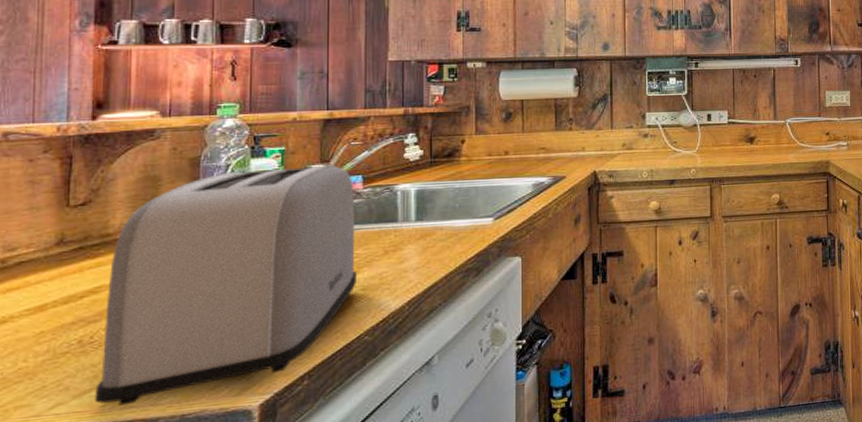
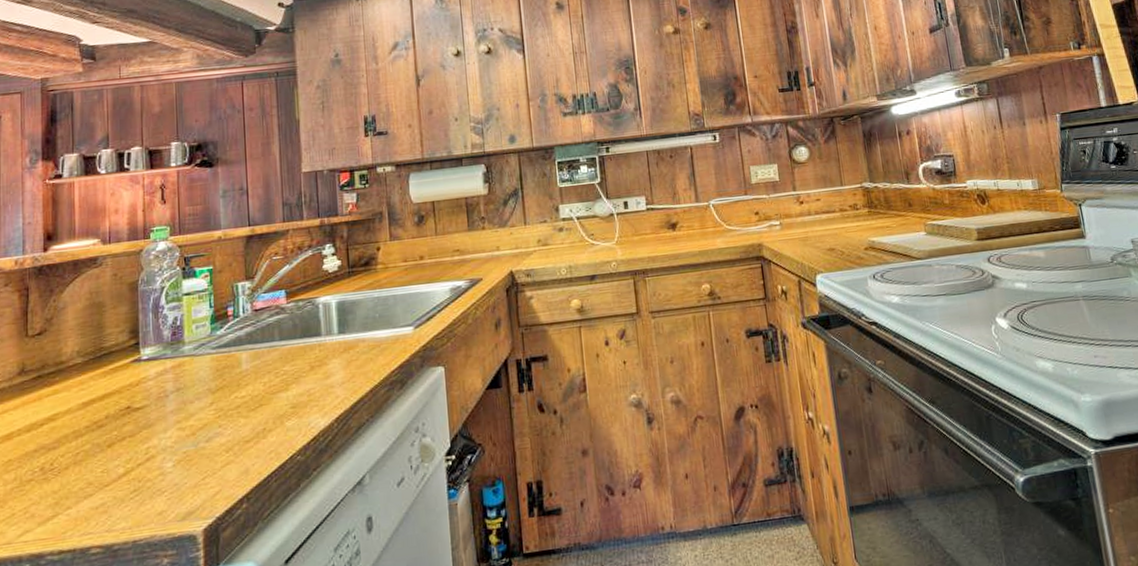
toaster: present [95,164,357,406] -> none [57,281,286,532]

